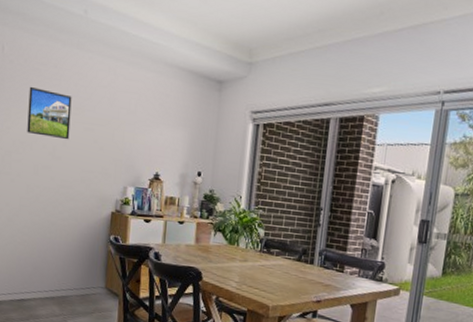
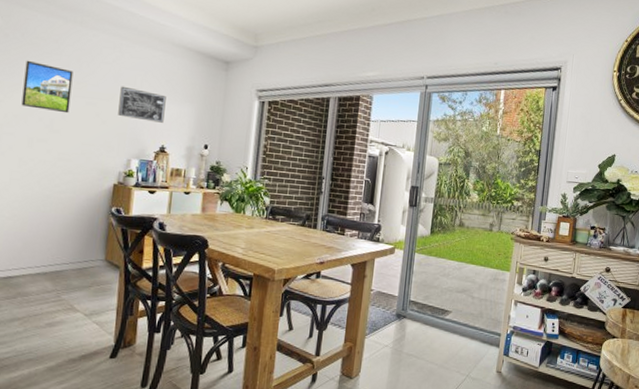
wall art: none [114,110,160,149] -> present [118,86,166,123]

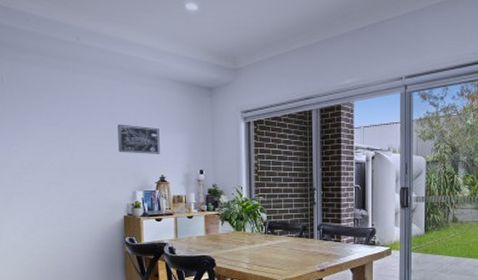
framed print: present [21,60,74,114] -> none [32,111,76,156]

